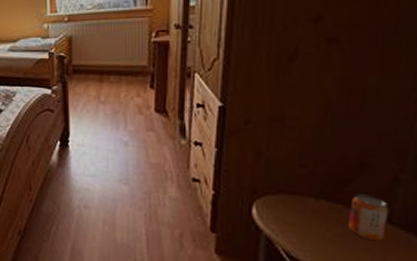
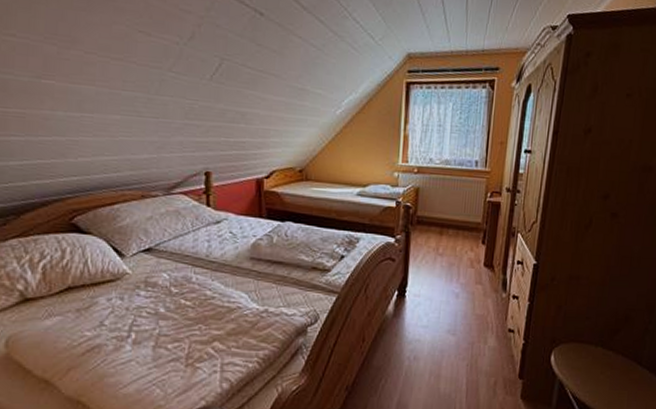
beverage can: present [349,194,389,241] -> none [615,342,641,381]

